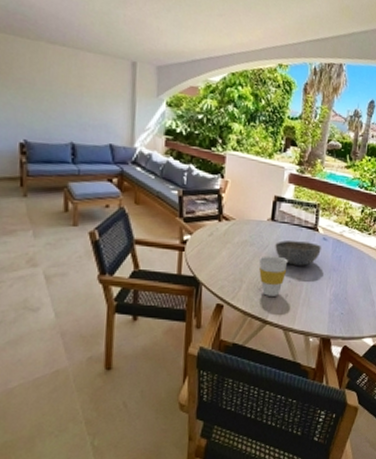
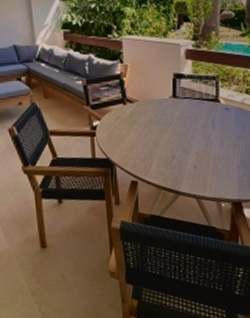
cup: present [258,255,288,296] -> none [165,131,193,169]
bowl: present [275,241,321,266] -> none [179,114,224,138]

